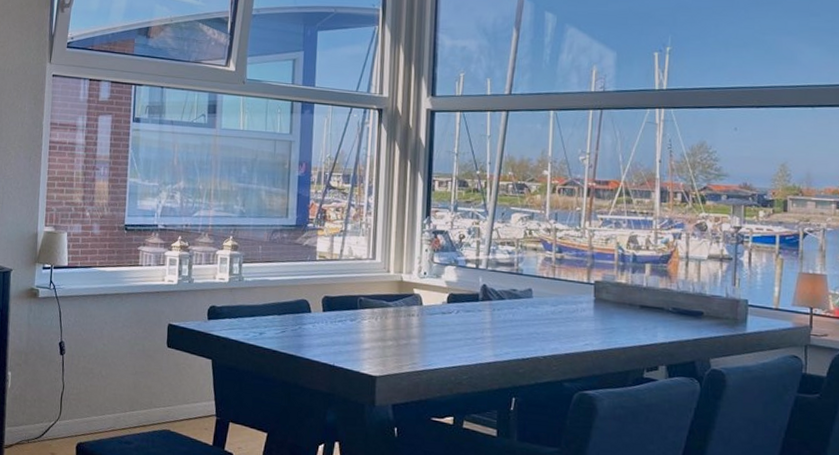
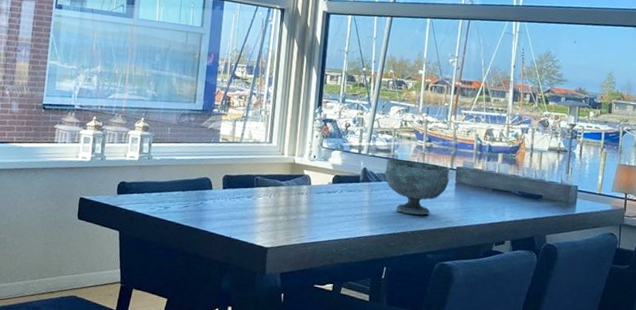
decorative bowl: none [508,273,587,338] -> present [385,159,450,215]

